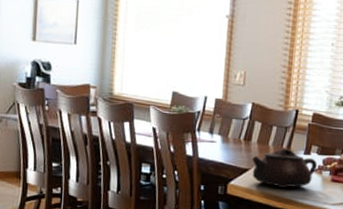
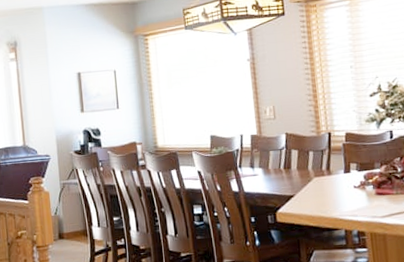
teapot: present [252,148,318,188] -> none [295,170,360,208]

